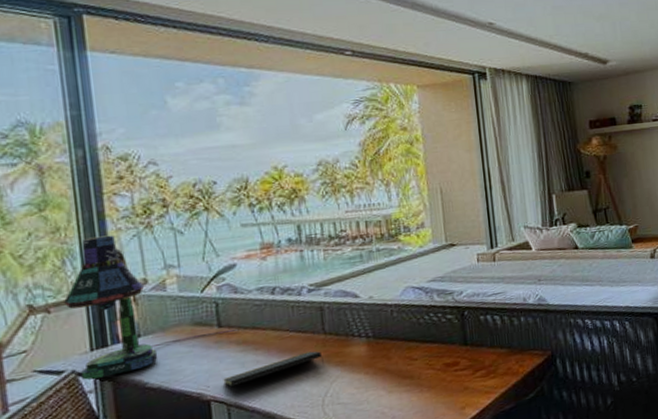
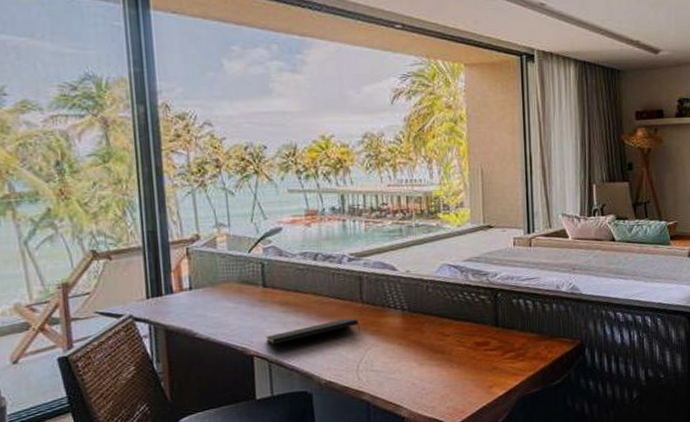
desk lamp: present [64,235,241,380] -> none [124,190,284,325]

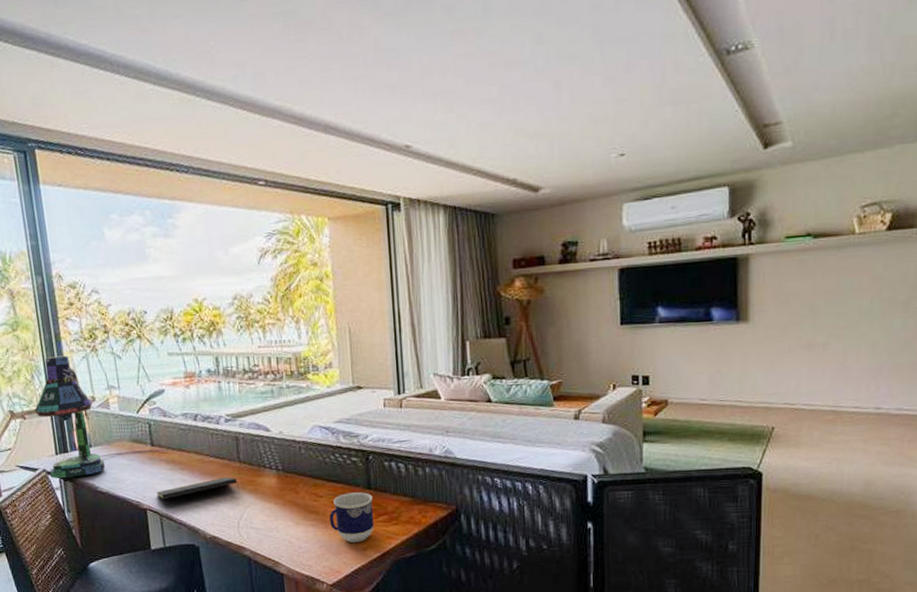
desk lamp: none [124,190,284,325] -> present [35,355,169,478]
cup: none [456,330,501,381] -> present [329,492,374,542]

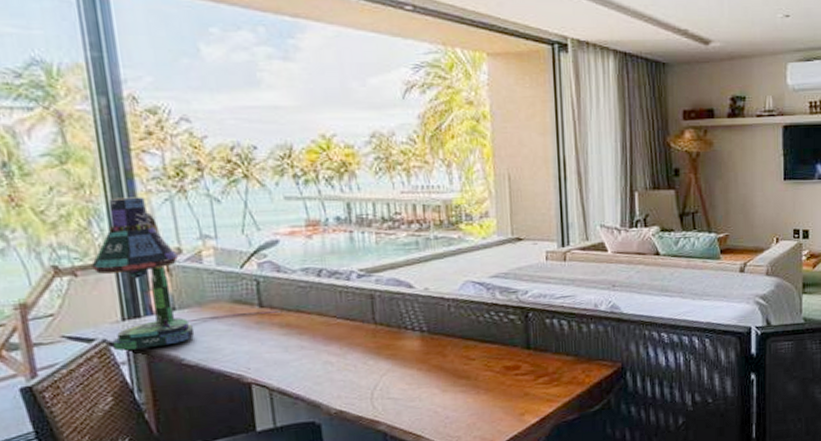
notepad: present [156,477,239,499] -> none [265,341,374,371]
cup: present [329,492,374,542] -> none [482,352,533,408]

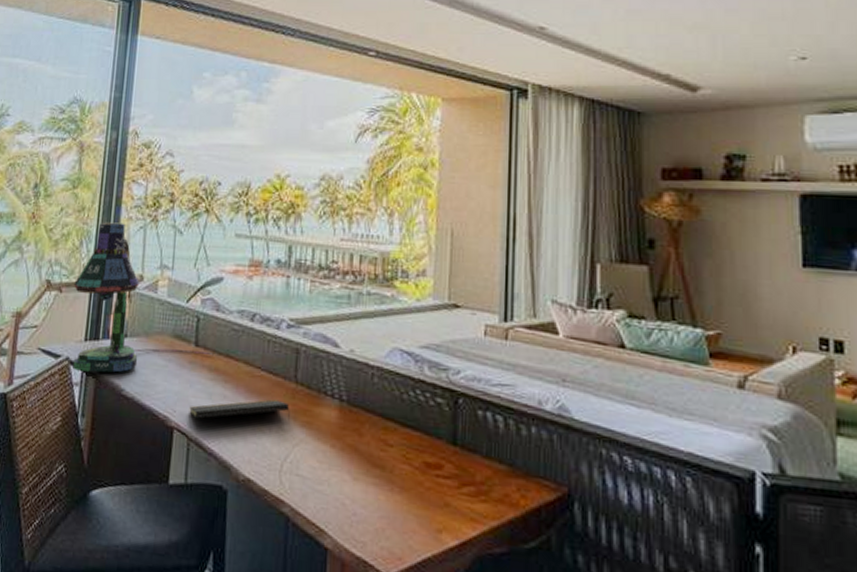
notepad: none [265,341,374,371] -> present [189,399,290,421]

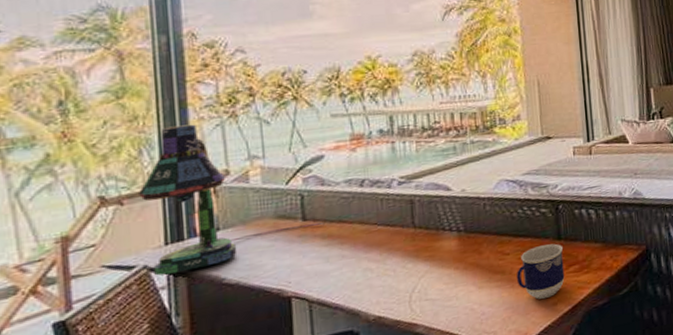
notepad: present [189,399,290,421] -> none [306,245,412,283]
cup: none [398,446,459,520] -> present [517,243,565,300]

